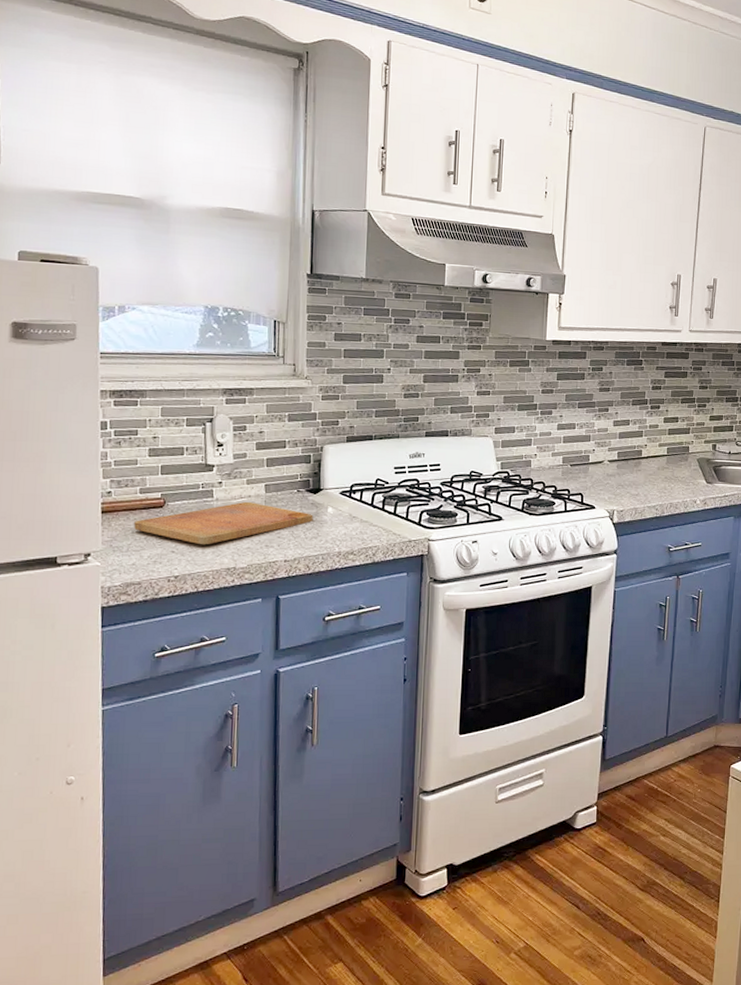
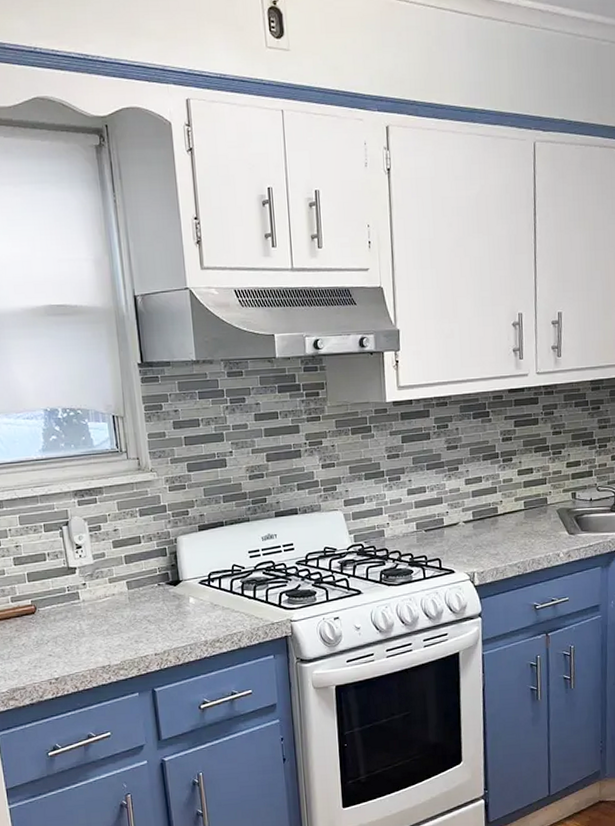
cutting board: present [134,501,313,545] -> none [11,599,177,647]

